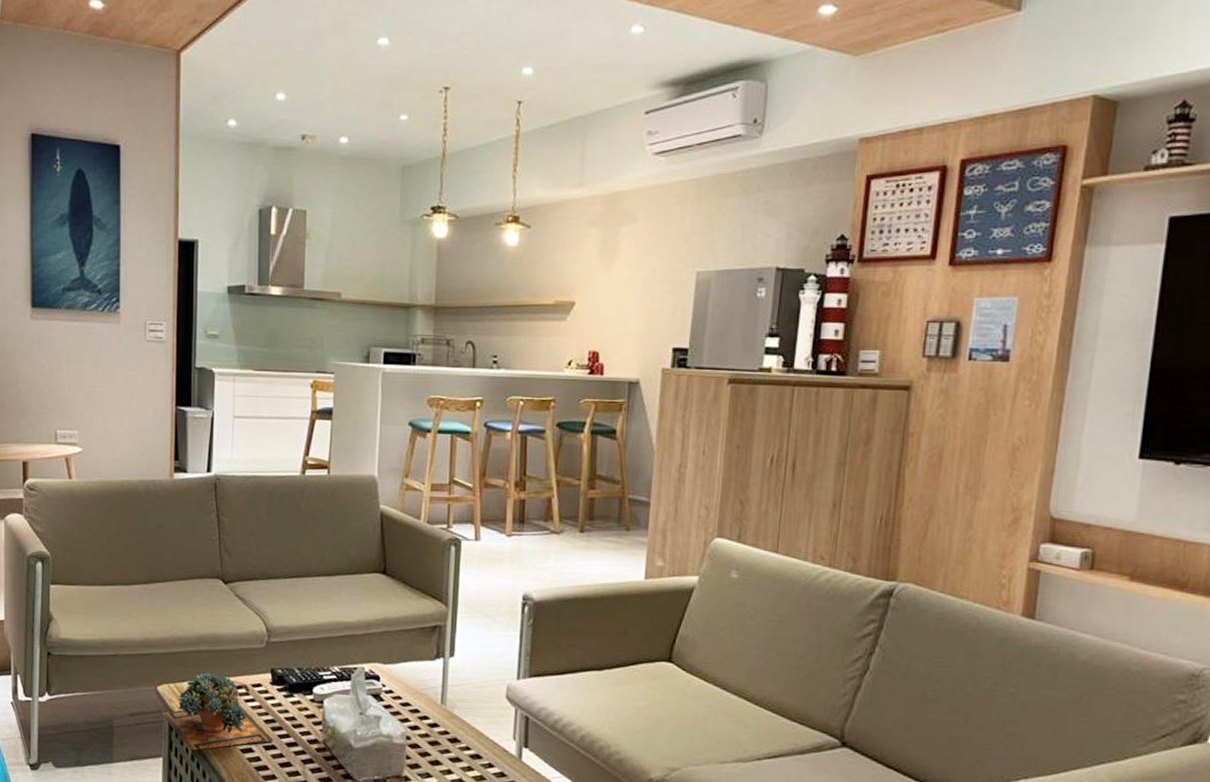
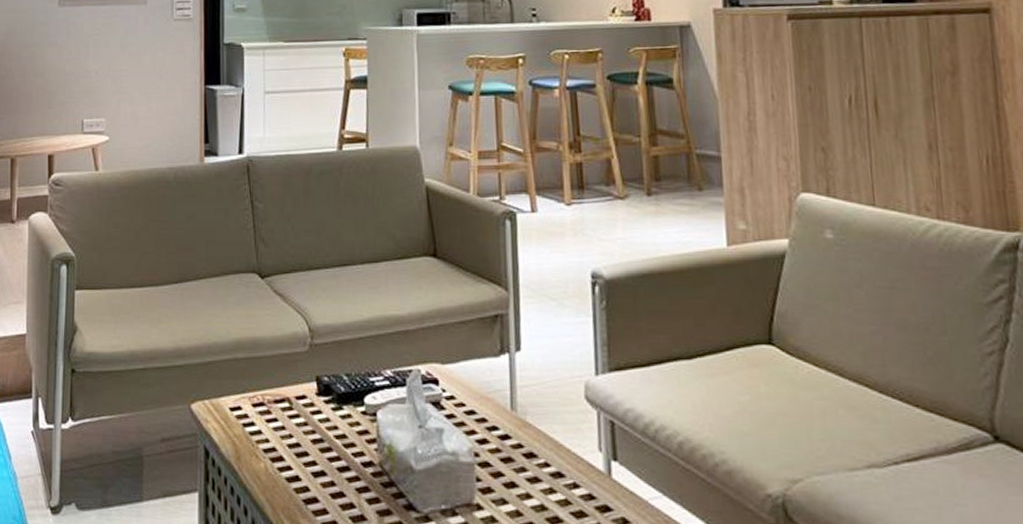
succulent plant: present [162,672,274,751] -> none [197,384,323,483]

